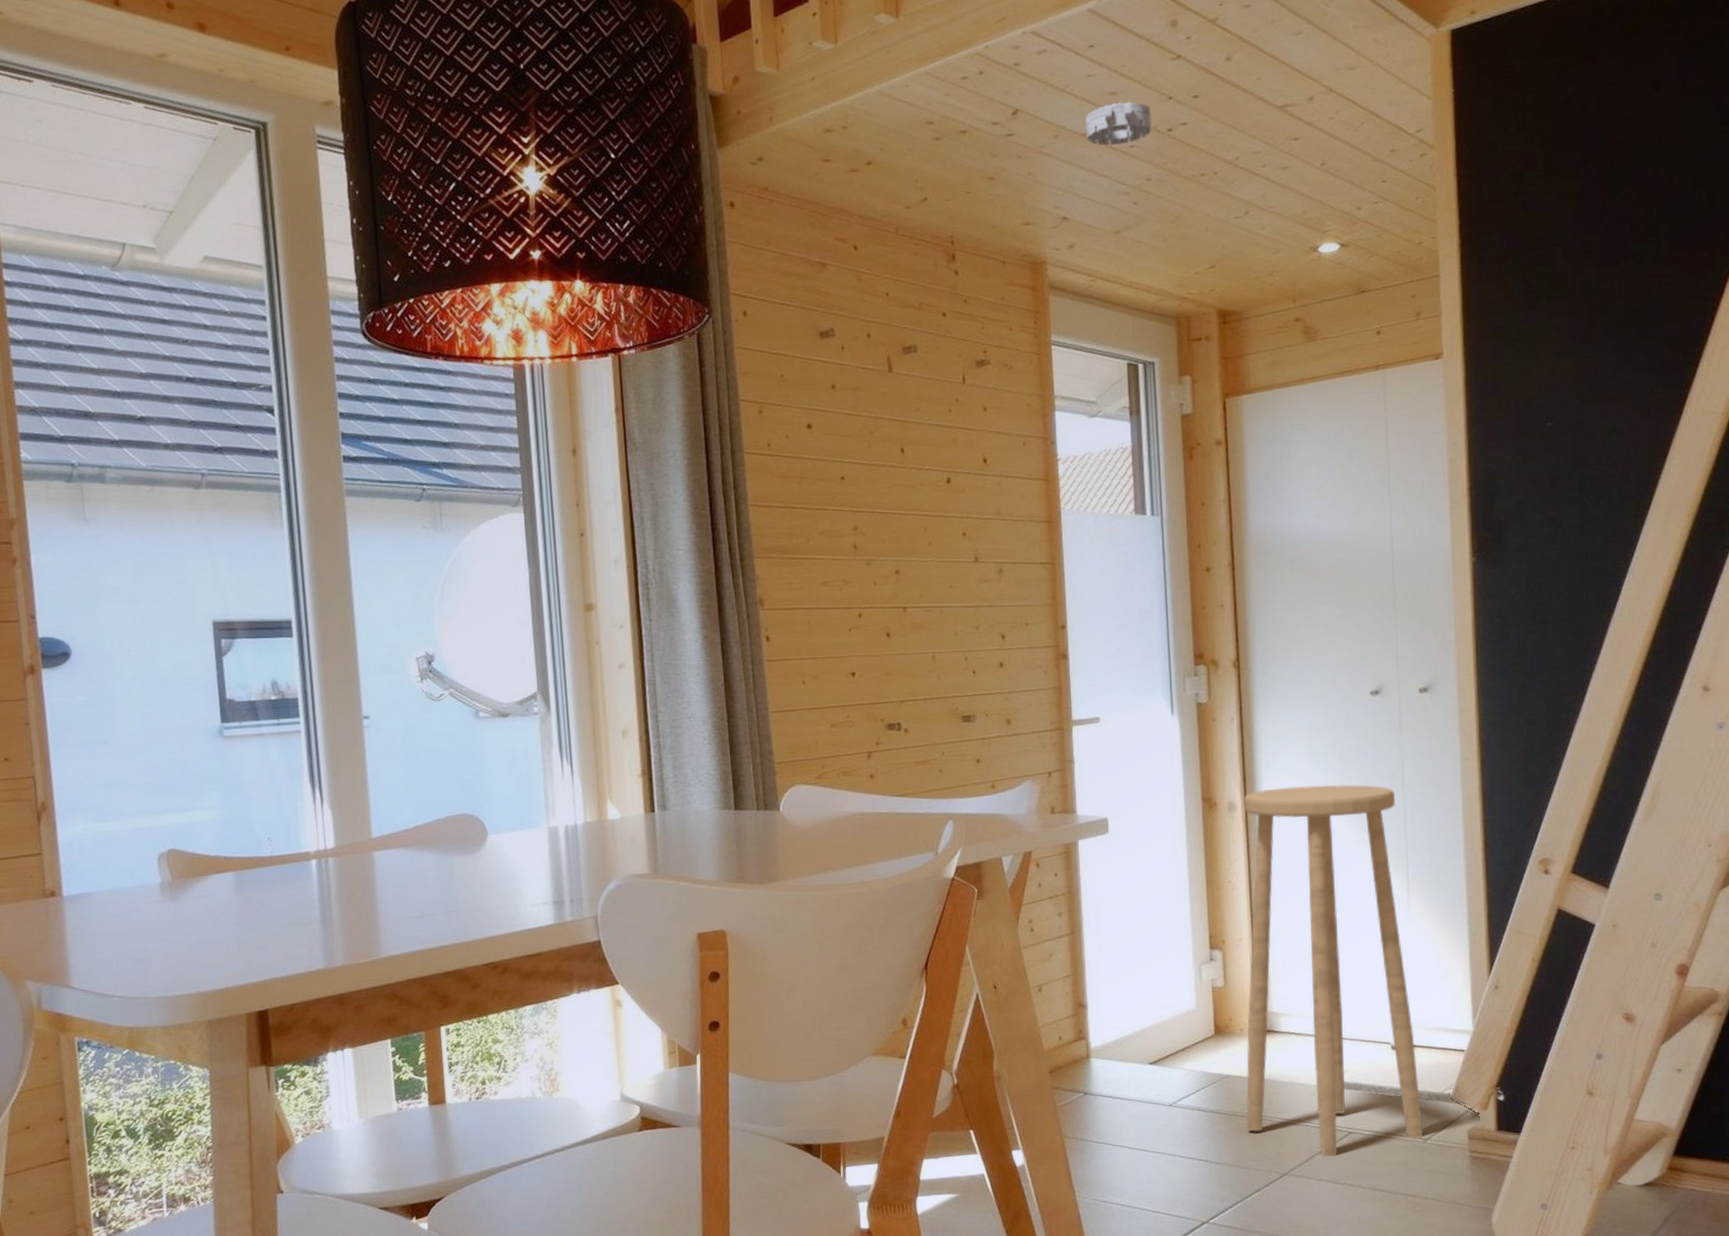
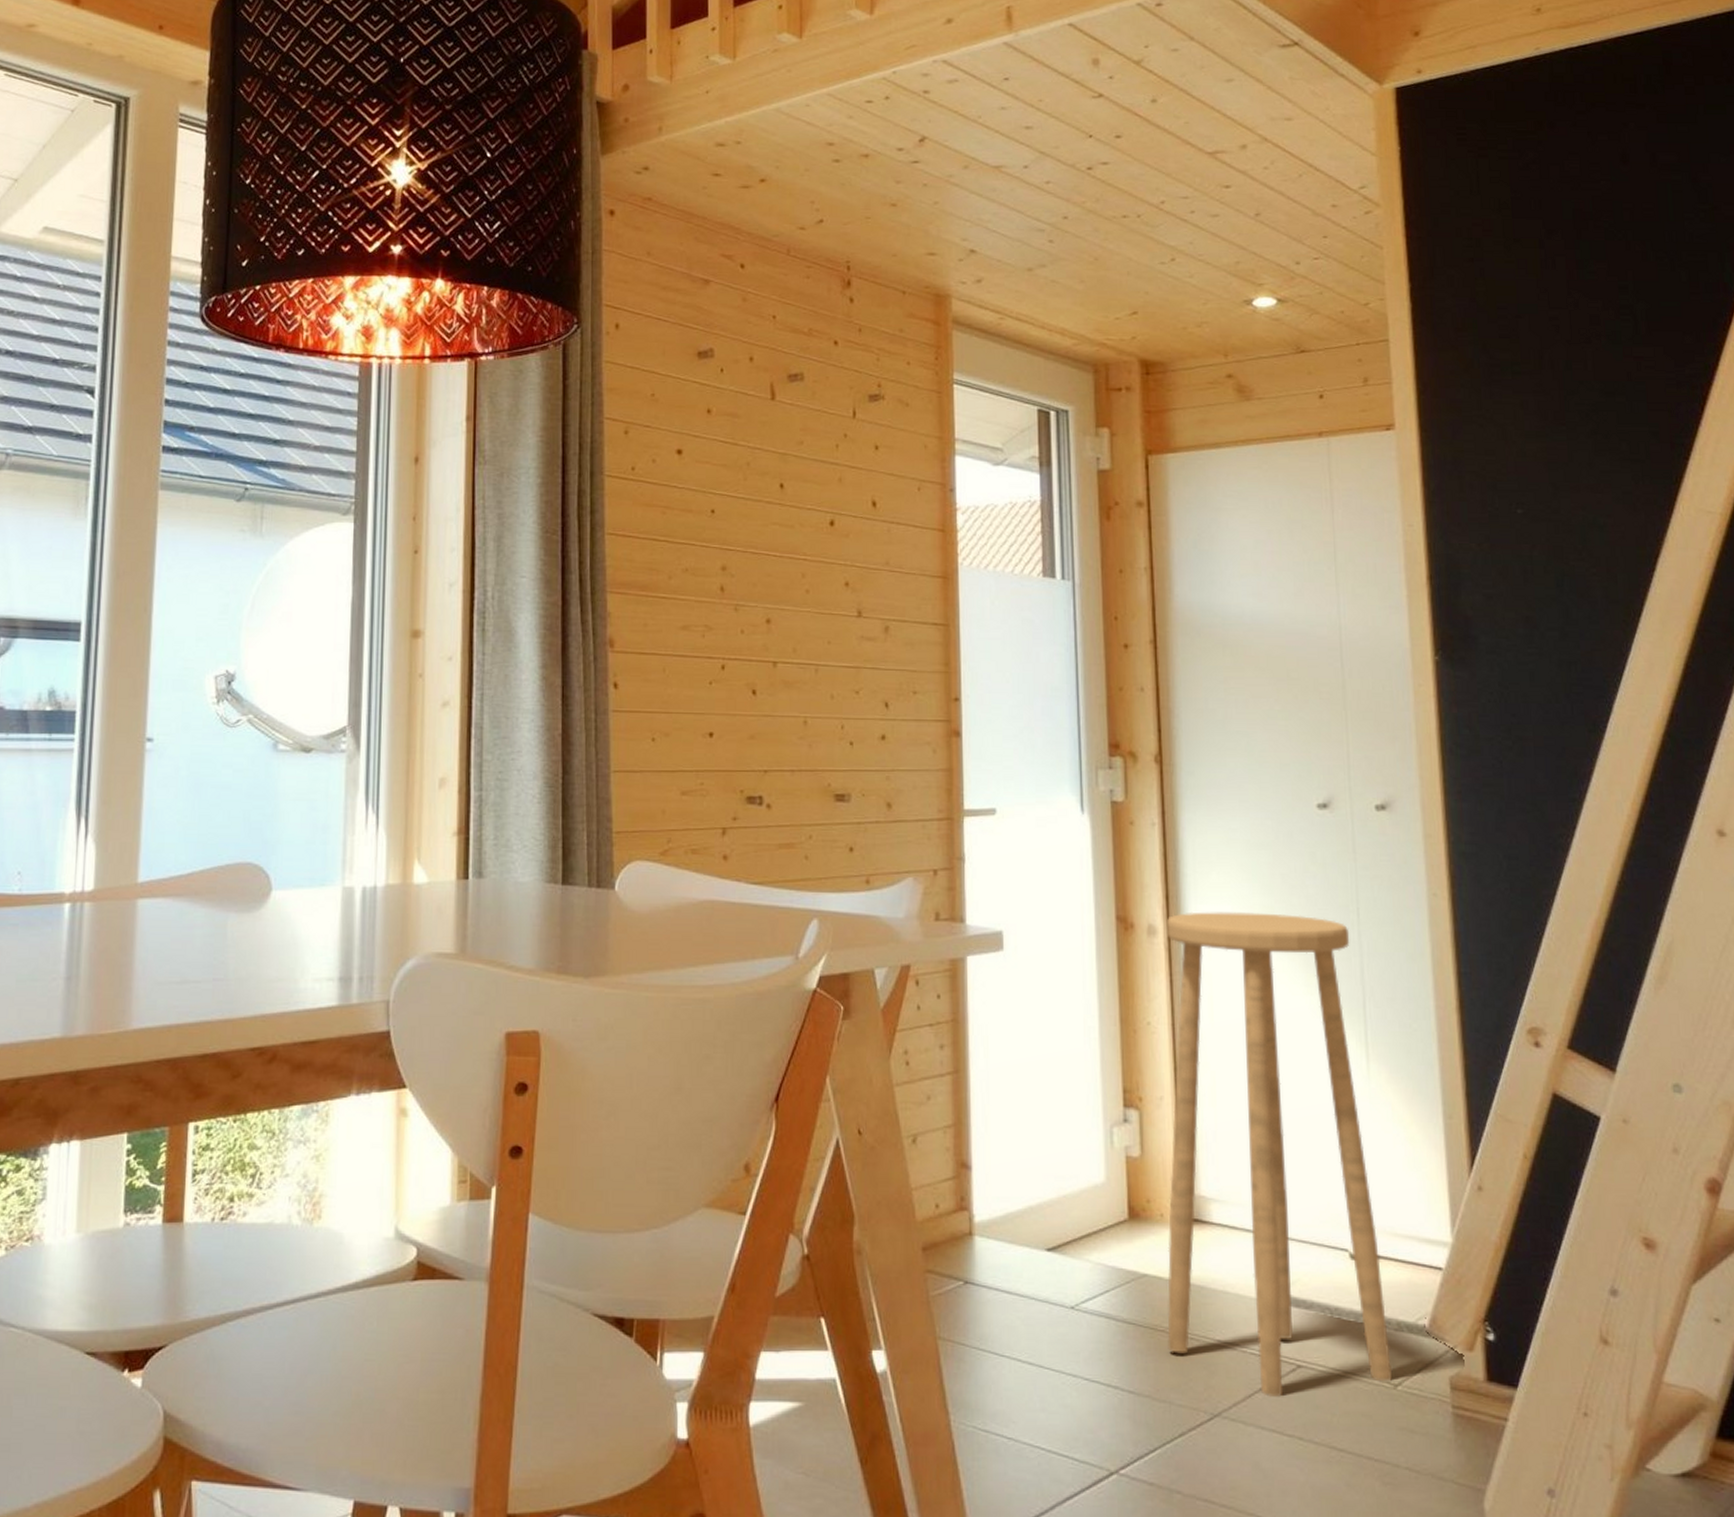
smoke detector: present [1086,101,1152,146] -> none [998,136,1070,180]

